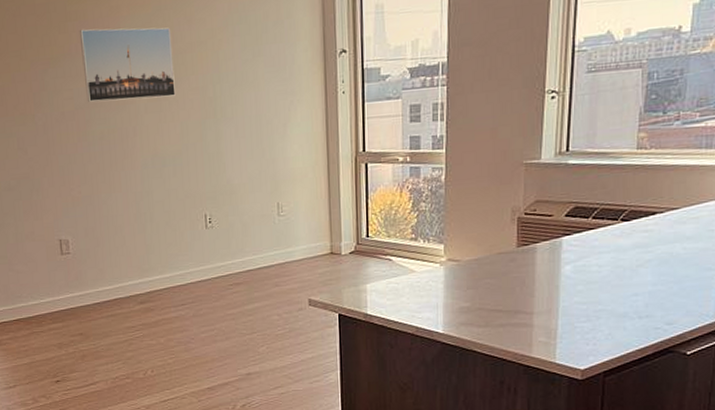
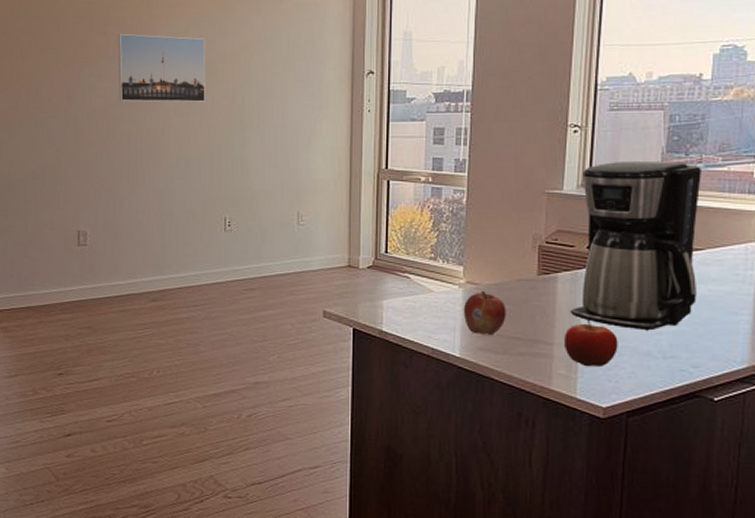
fruit: none [445,266,487,310] -> present [463,290,506,335]
fruit: none [544,287,596,333] -> present [565,320,618,367]
coffee maker: none [548,121,679,293] -> present [569,162,701,331]

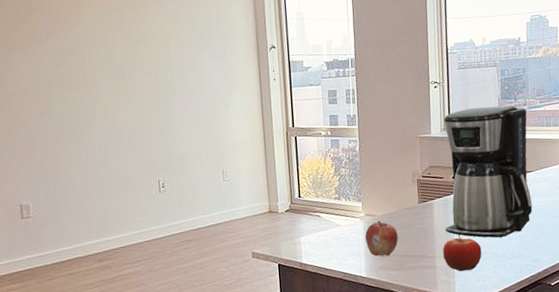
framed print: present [117,33,206,102] -> none [43,21,131,83]

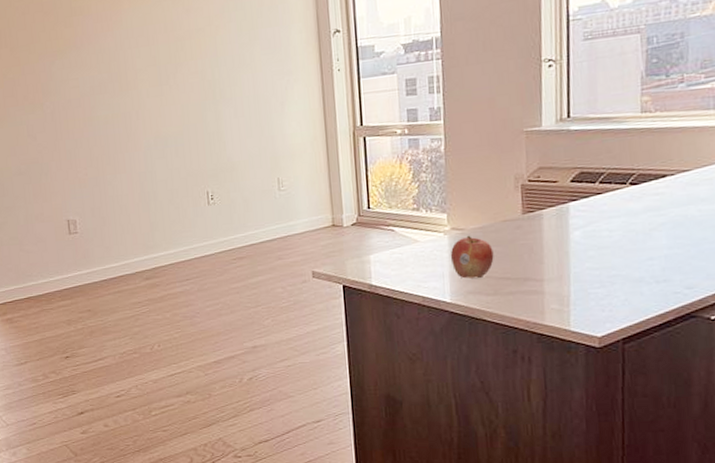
coffee maker: present [443,105,533,238] -> none [557,84,687,258]
fruit: present [443,235,482,272] -> none [554,253,609,299]

